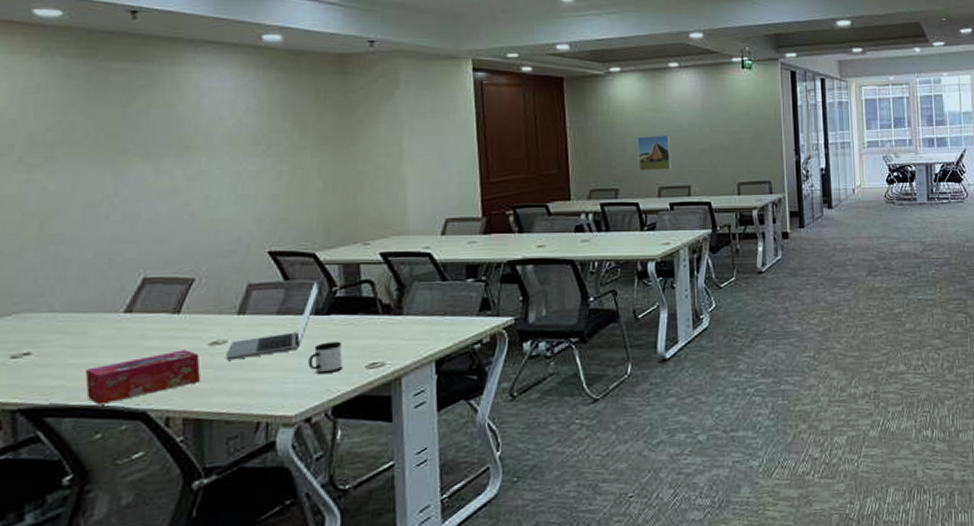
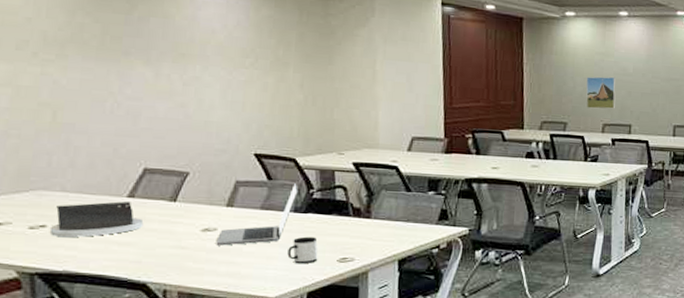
desk organizer: none [34,316,143,364] -> present [49,200,144,237]
tissue box: present [85,349,200,405] -> none [94,233,194,275]

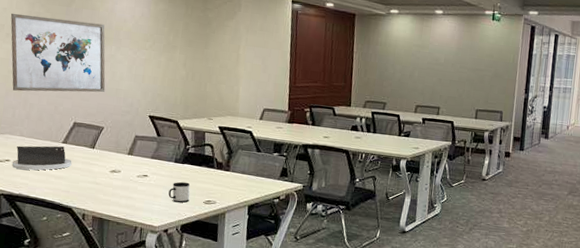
wall art: none [38,24,189,131] -> present [10,13,106,93]
laptop: present [216,184,298,246] -> none [119,140,178,185]
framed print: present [586,76,616,109] -> none [403,65,429,93]

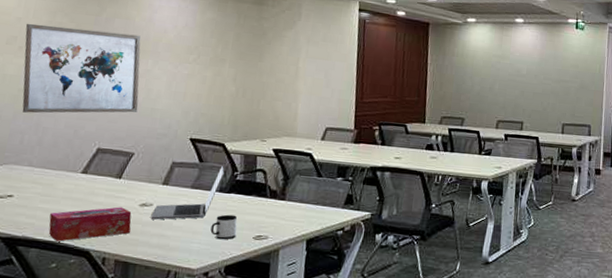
desk organizer: present [12,145,72,171] -> none [15,176,93,207]
tissue box: none [39,172,104,199] -> present [48,207,132,242]
laptop: none [119,140,178,185] -> present [150,166,224,220]

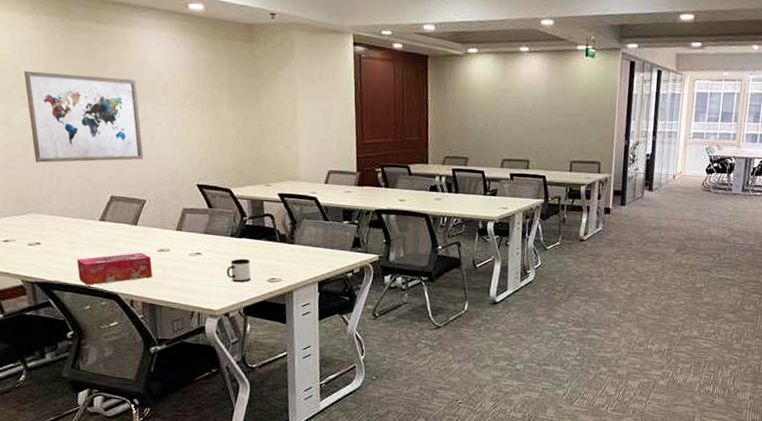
laptop: present [150,166,224,220] -> none [169,212,234,265]

